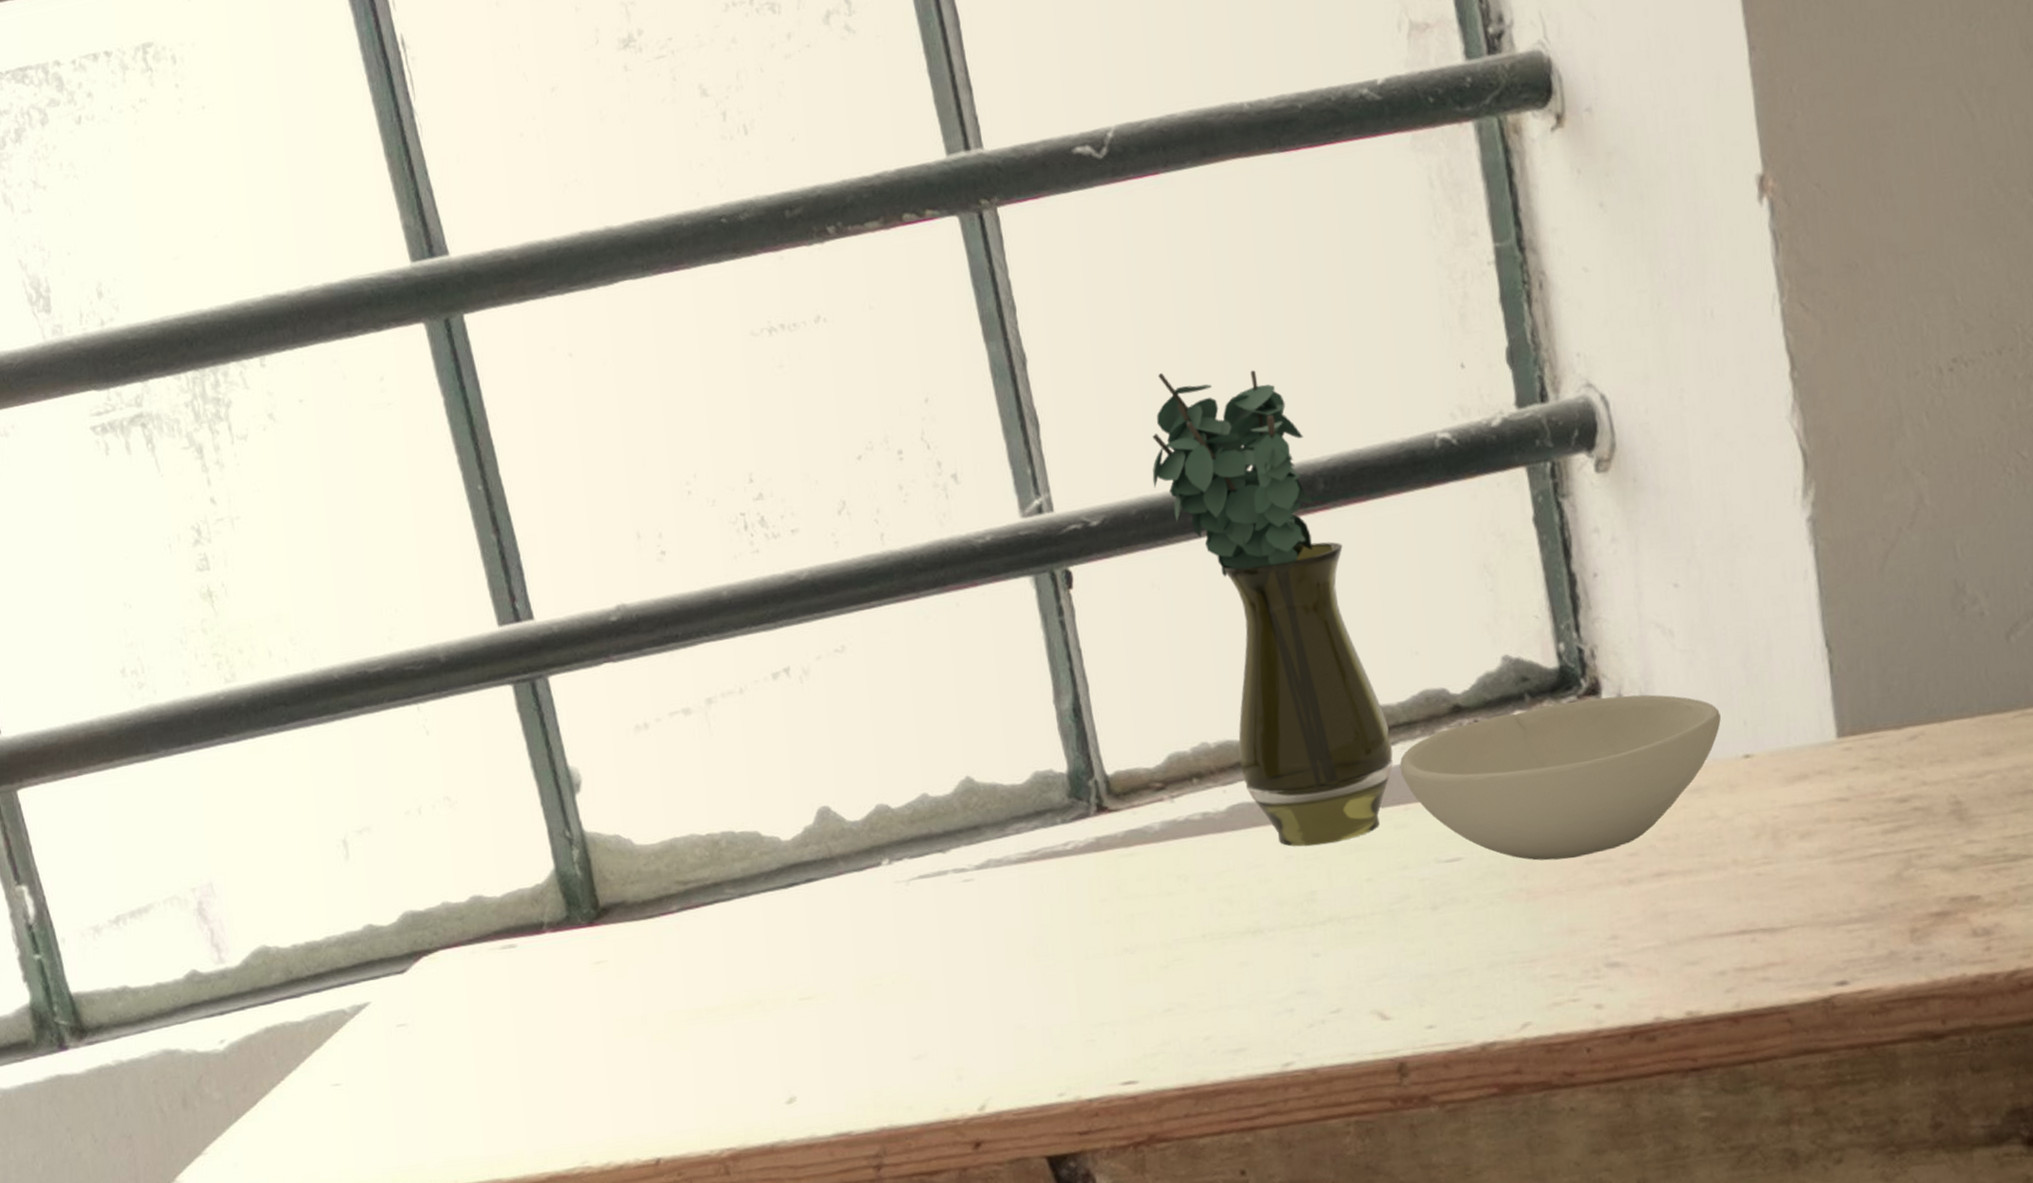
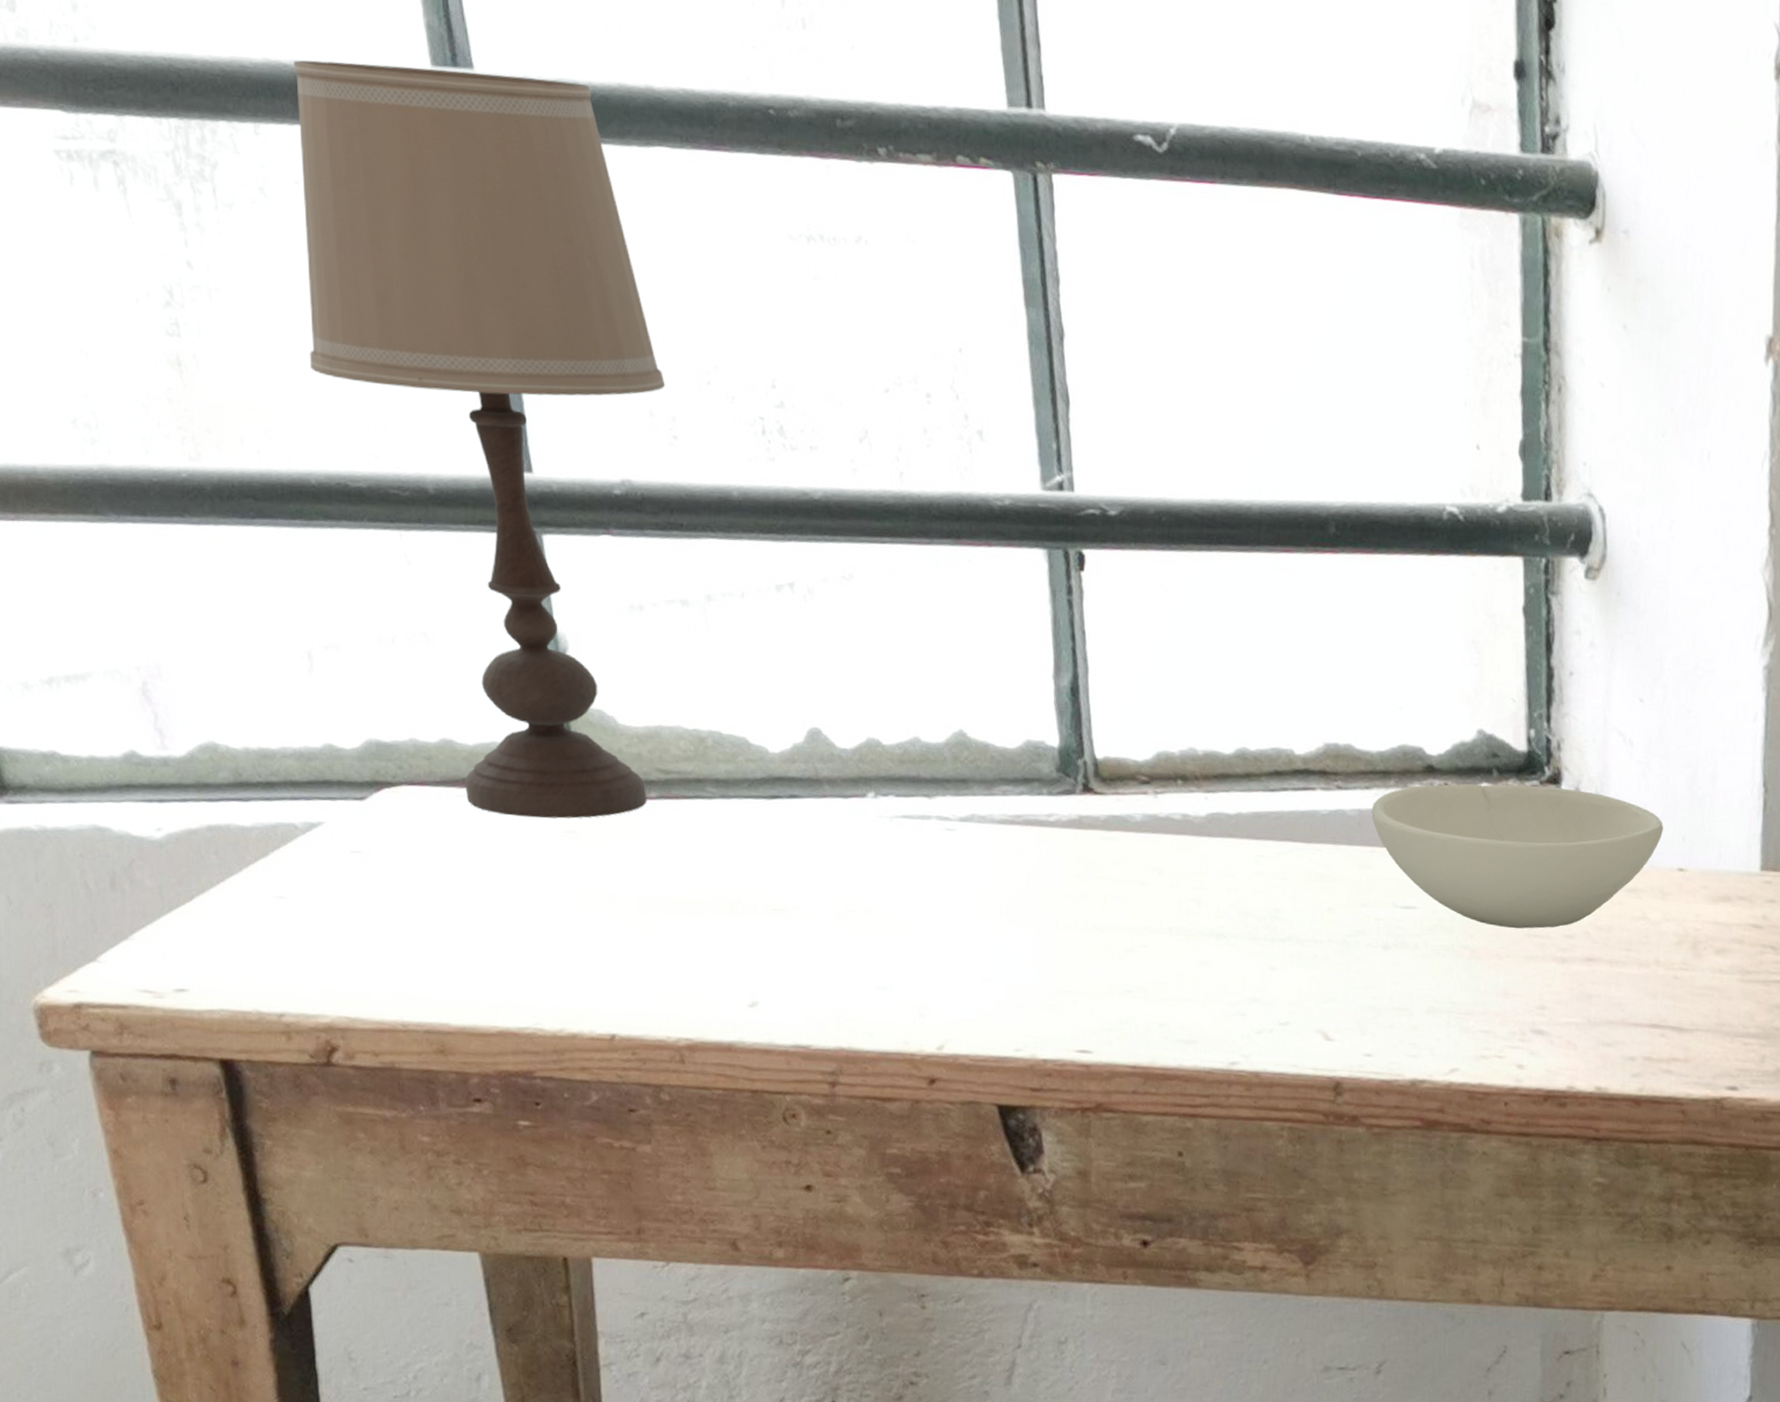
table lamp: none [290,241,669,959] -> present [293,60,666,819]
vase: present [1152,370,1393,847] -> none [1173,381,1367,868]

